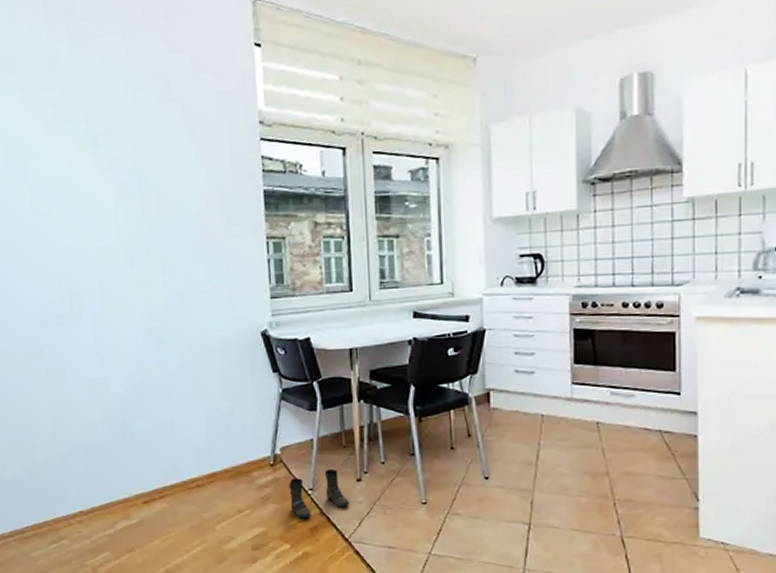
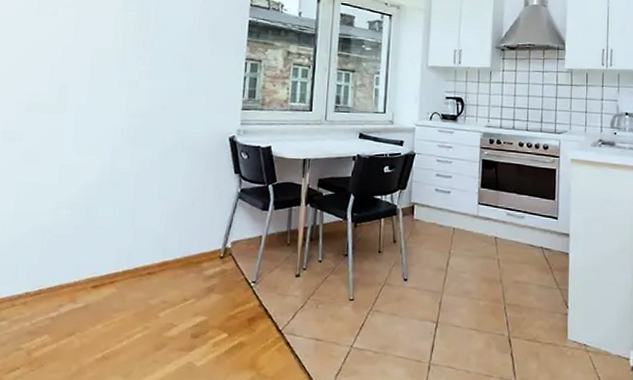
boots: present [289,468,350,519] -> none [233,263,287,310]

